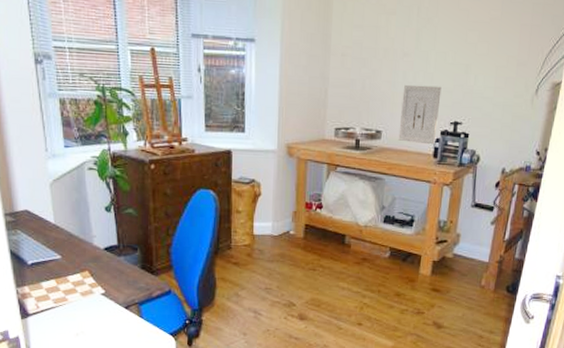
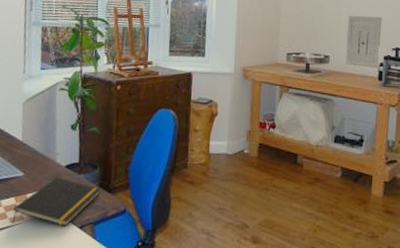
notepad: none [55,259,144,307] -> present [12,177,102,226]

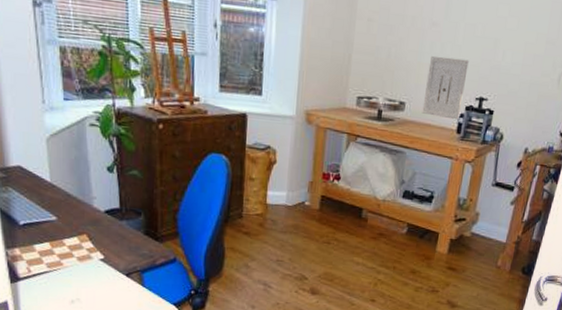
notepad: present [12,177,102,226] -> none [49,222,148,273]

